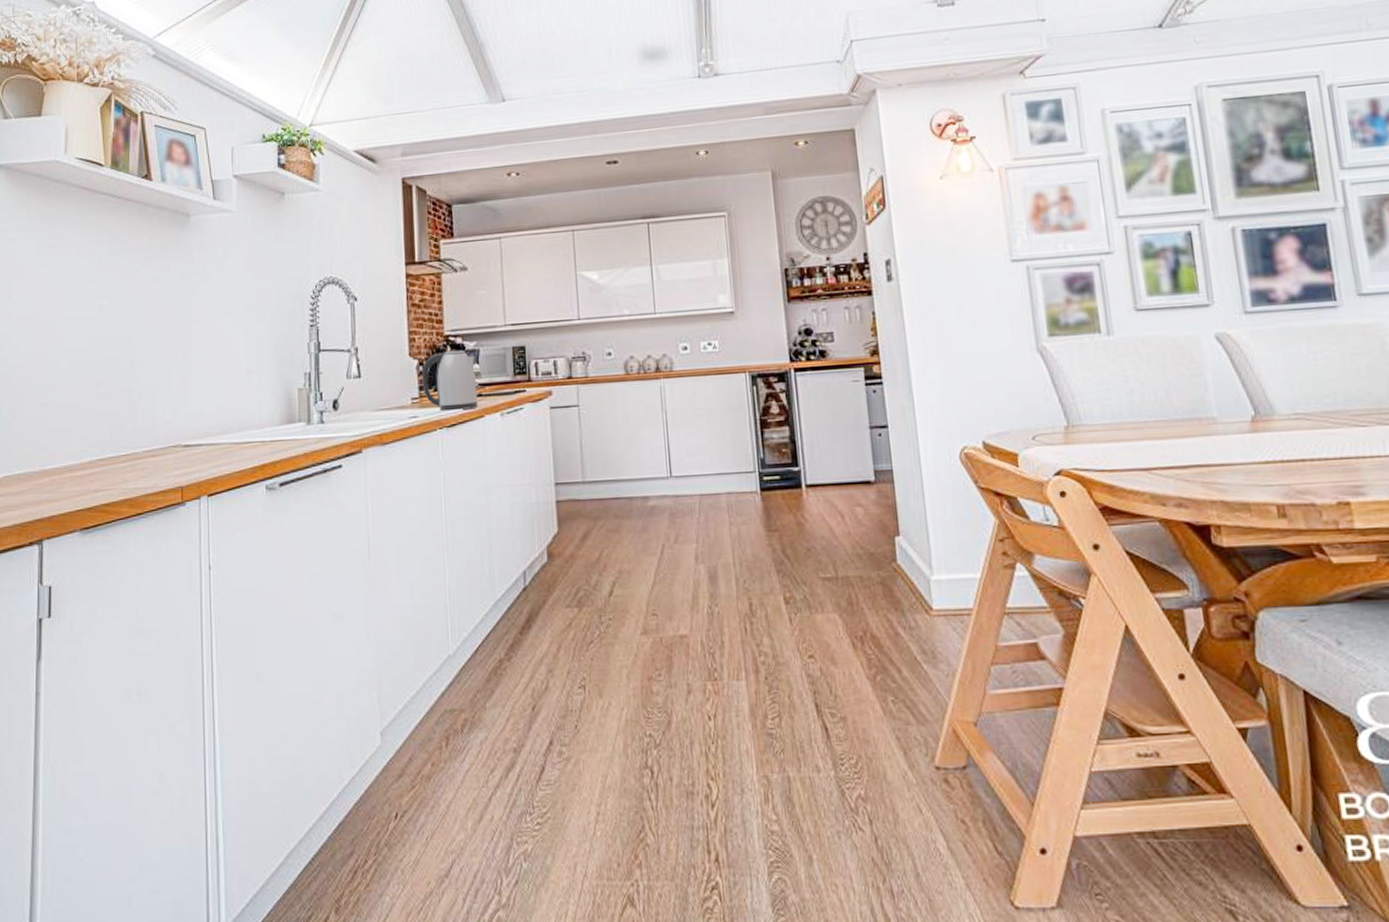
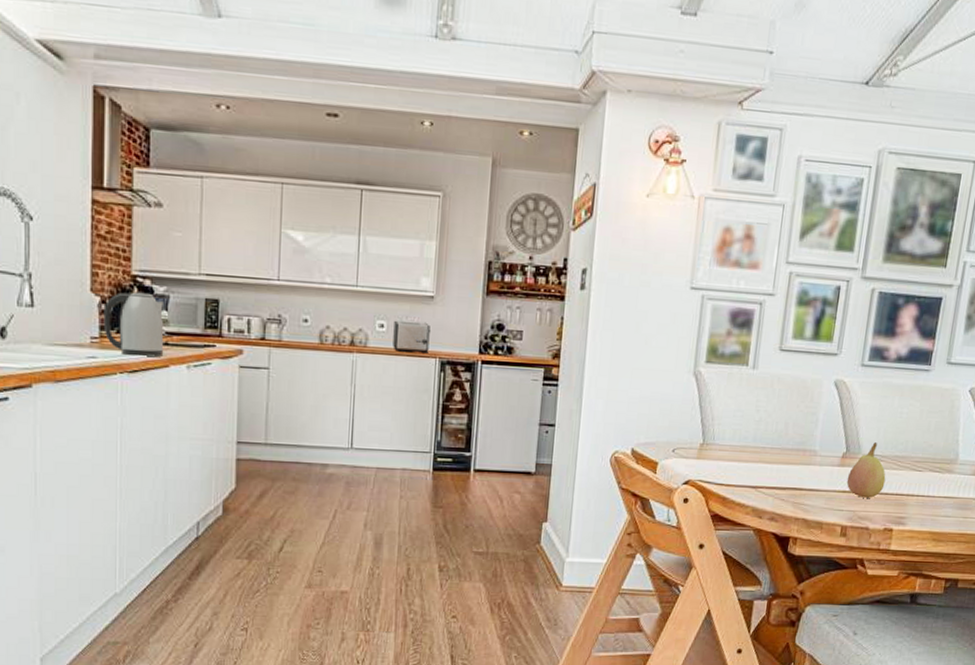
toaster: none [697,338,737,371] -> present [393,320,432,353]
fruit: none [1265,399,1321,467] -> present [846,442,886,498]

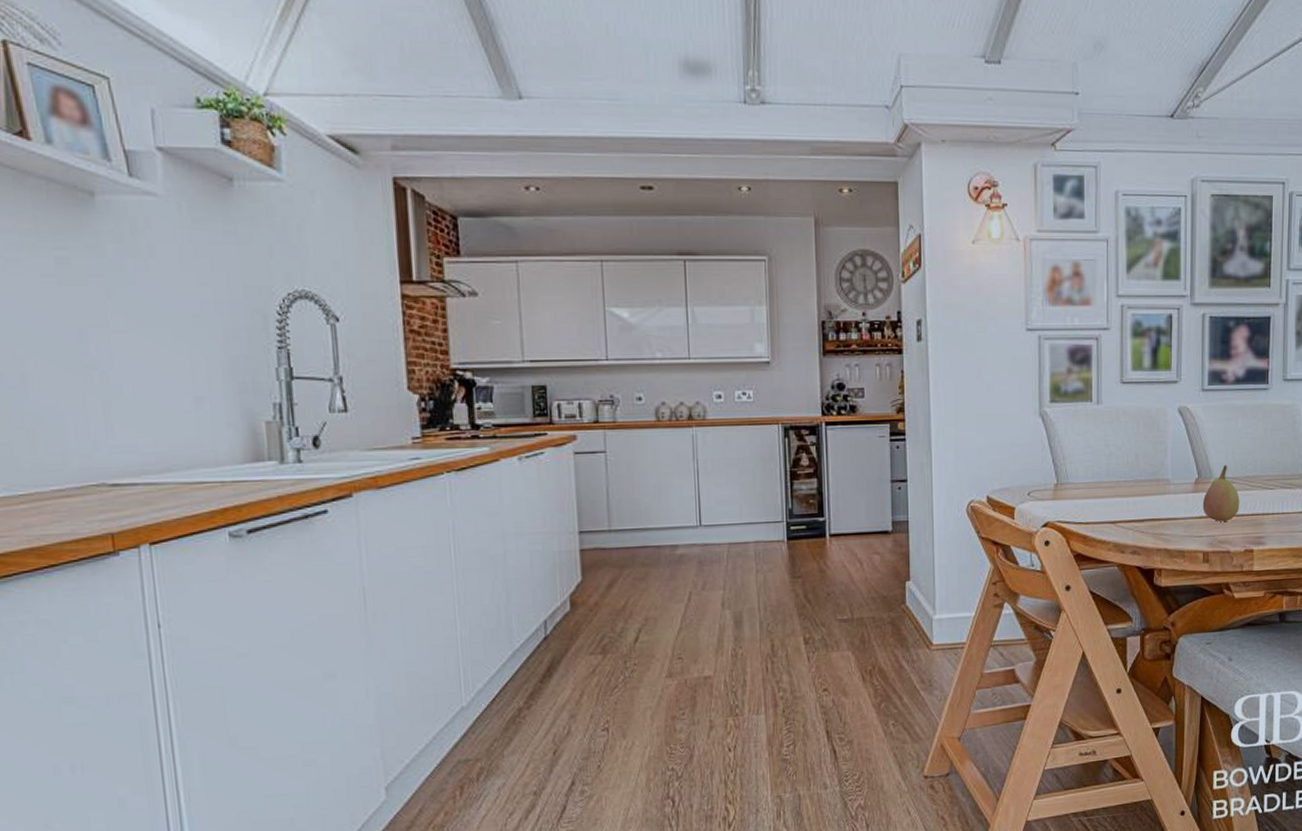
kettle: present [103,290,164,358] -> none [423,384,493,454]
toaster: present [393,320,432,353] -> none [731,389,771,421]

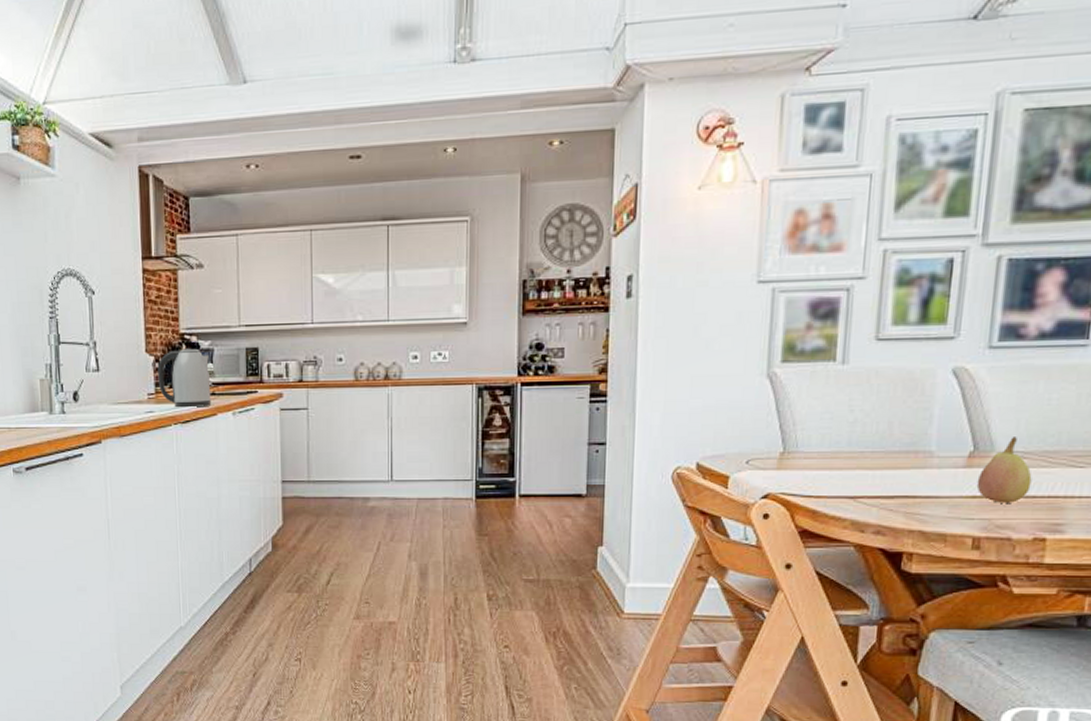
kettle: none [423,384,493,454] -> present [157,347,212,408]

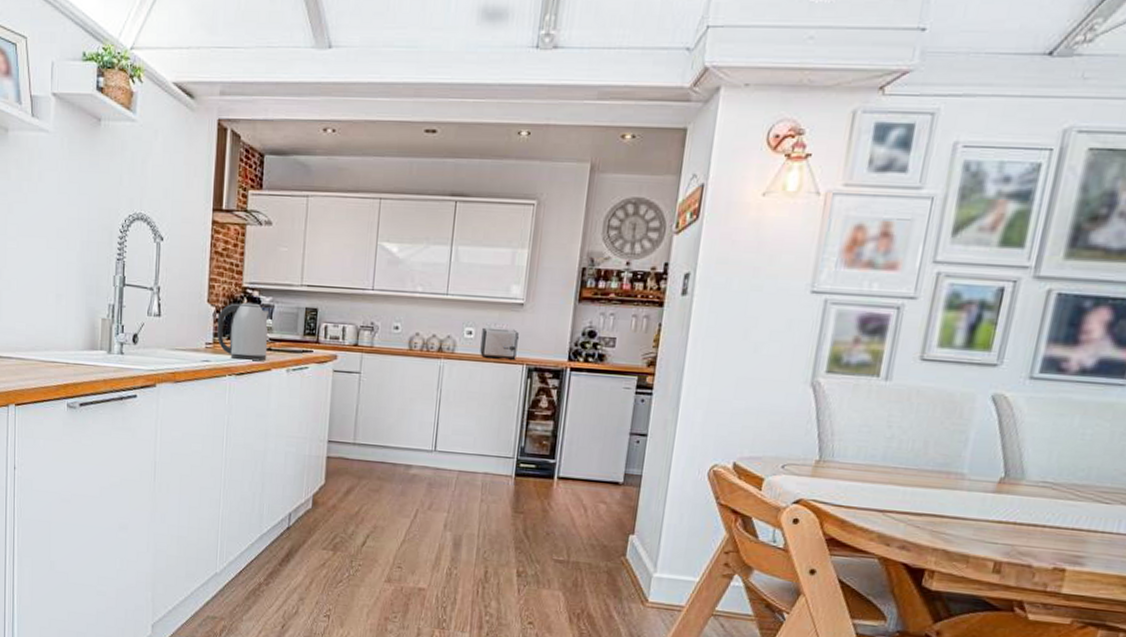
toaster: none [427,349,466,381] -> present [480,327,520,360]
fruit: present [976,437,1032,503] -> none [1003,467,1059,532]

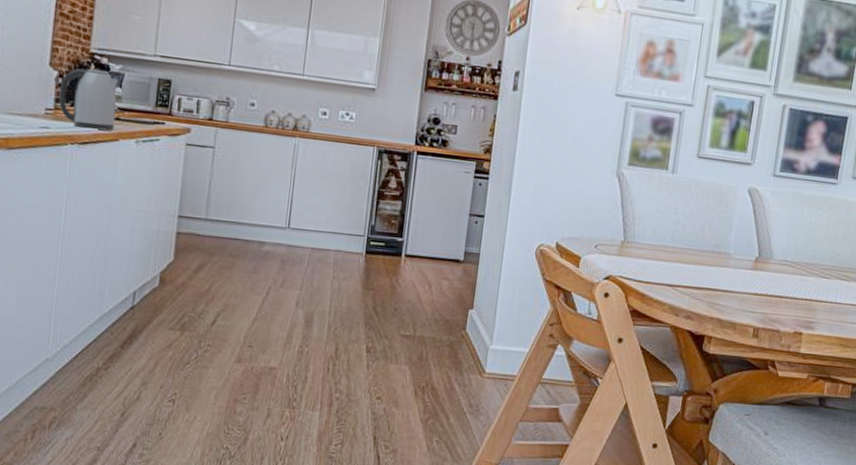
toaster: present [480,327,520,360] -> none [334,109,371,142]

